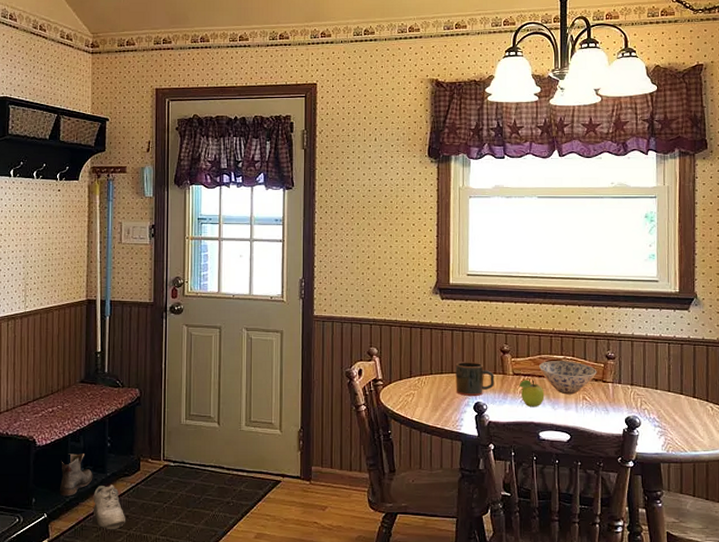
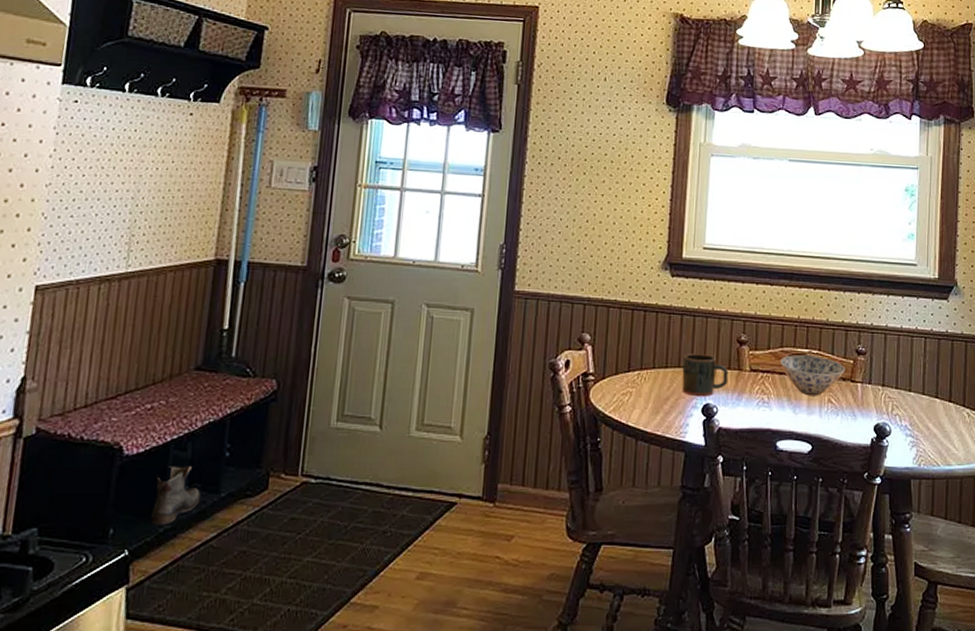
shoe: present [93,485,126,530] -> none [195,509,243,572]
fruit: present [519,379,545,408] -> none [756,377,785,411]

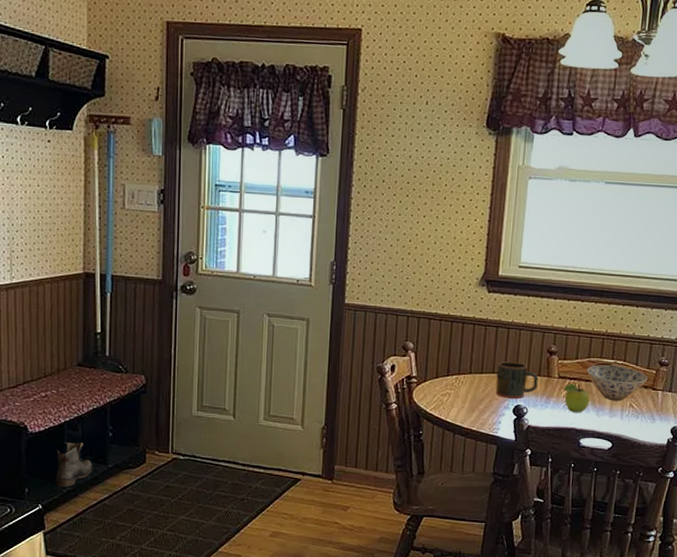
fruit: none [756,377,785,411] -> present [564,383,590,413]

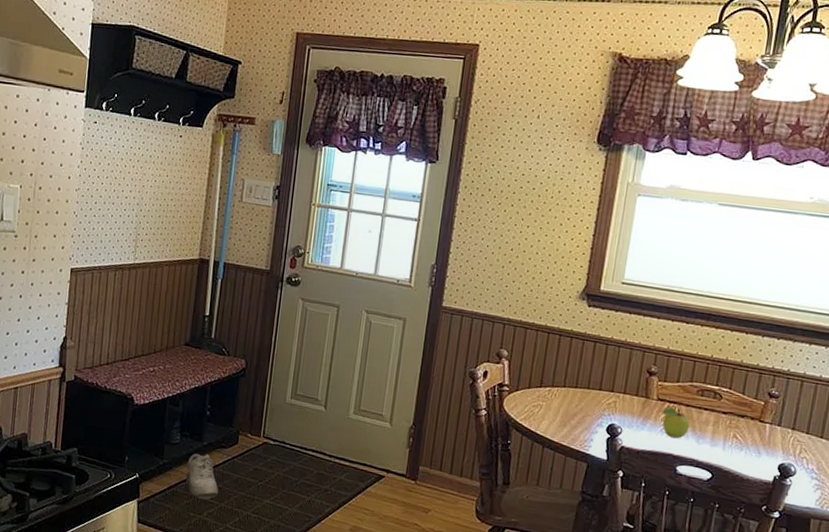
boot: present [55,442,93,488] -> none [153,416,190,460]
shoe: none [93,477,131,524] -> present [185,454,219,501]
mug: present [495,361,539,399] -> none [589,377,636,417]
bowl: present [586,364,648,401] -> none [687,390,755,431]

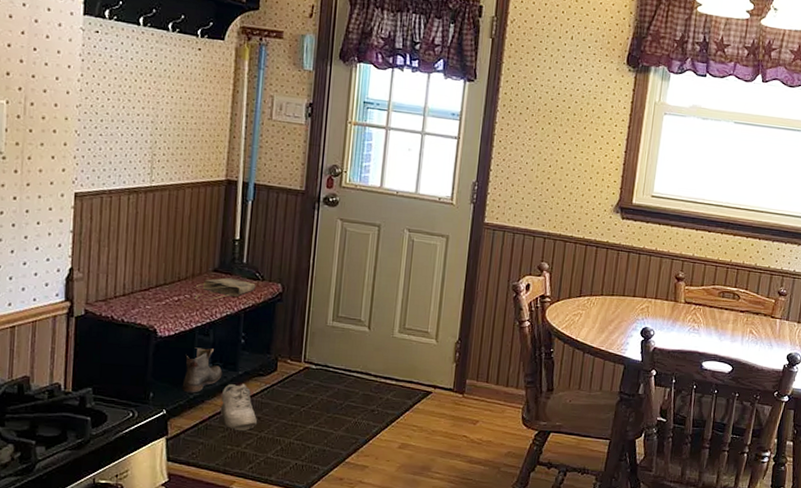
boot: none [153,416,190,460] -> present [181,347,223,393]
tote bag: none [167,351,222,373] -> present [194,277,256,301]
fruit: present [662,407,690,439] -> none [689,308,713,337]

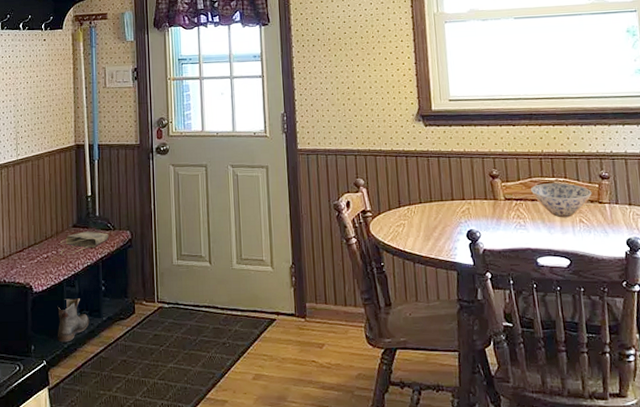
shoe: present [219,384,258,432] -> none [90,329,124,376]
bowl: none [710,292,768,328] -> present [530,183,592,218]

